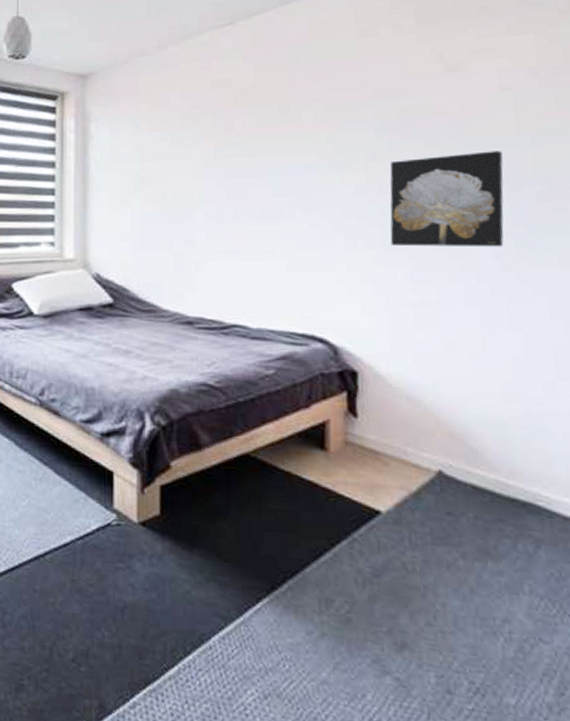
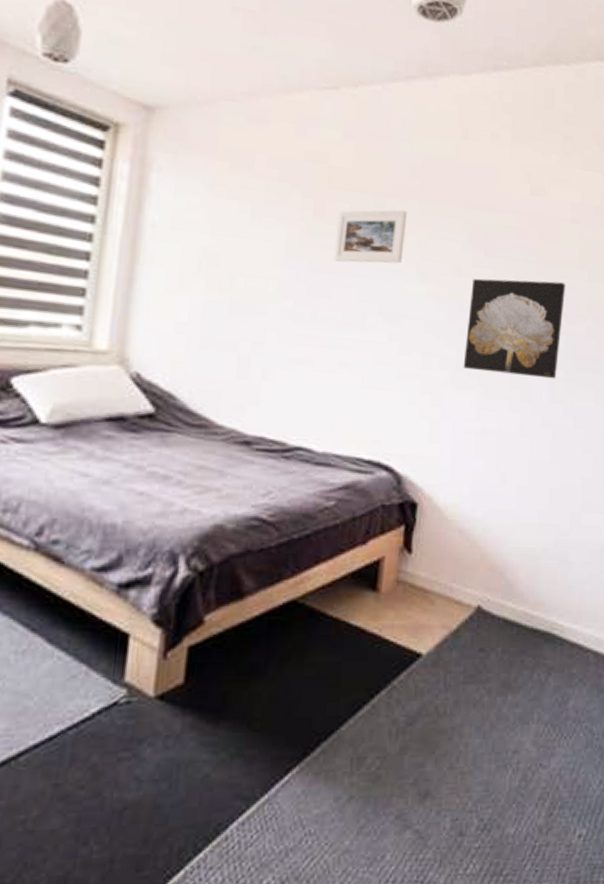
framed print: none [247,112,314,166] -> present [334,209,408,264]

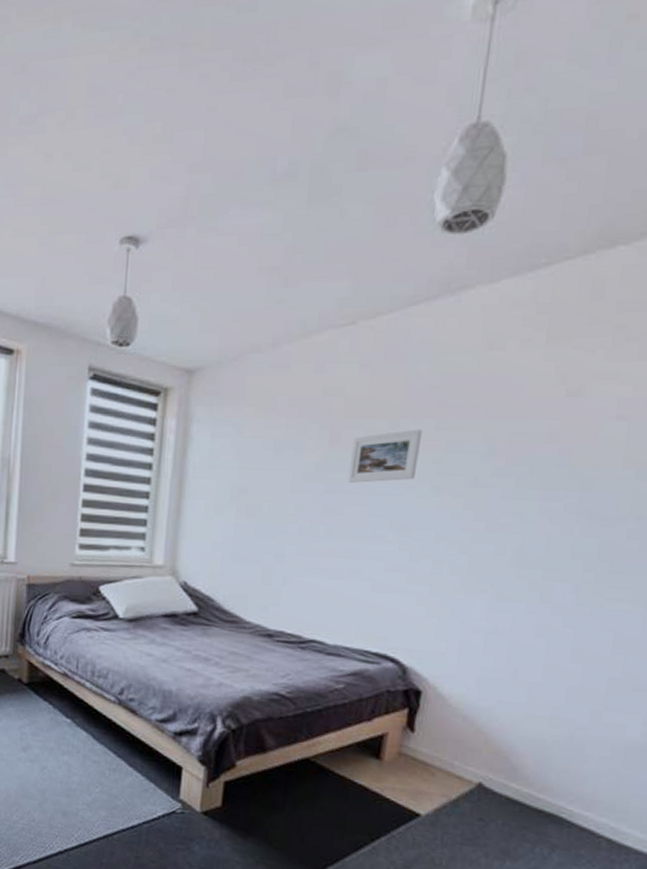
wall art: present [463,278,565,379] -> none [475,484,603,582]

